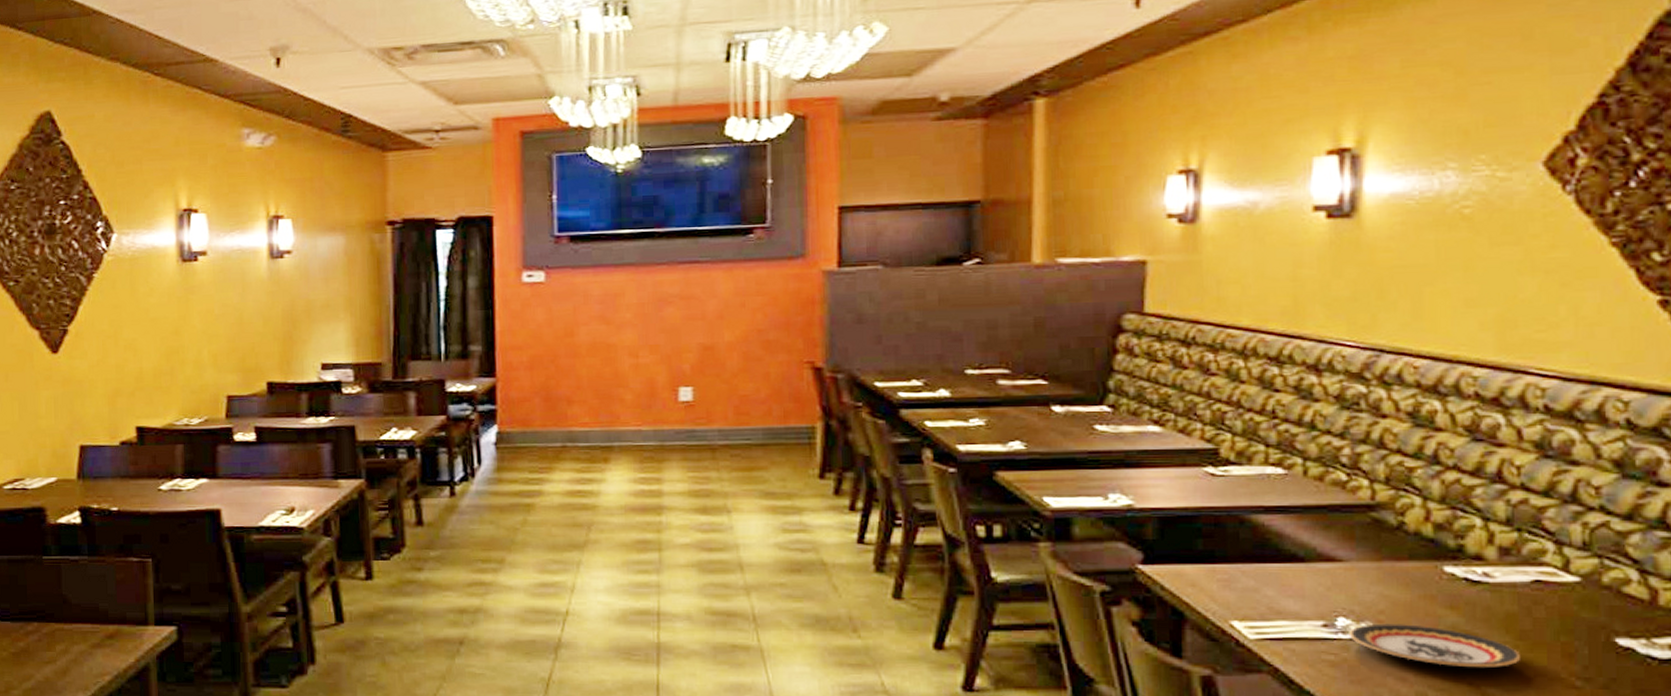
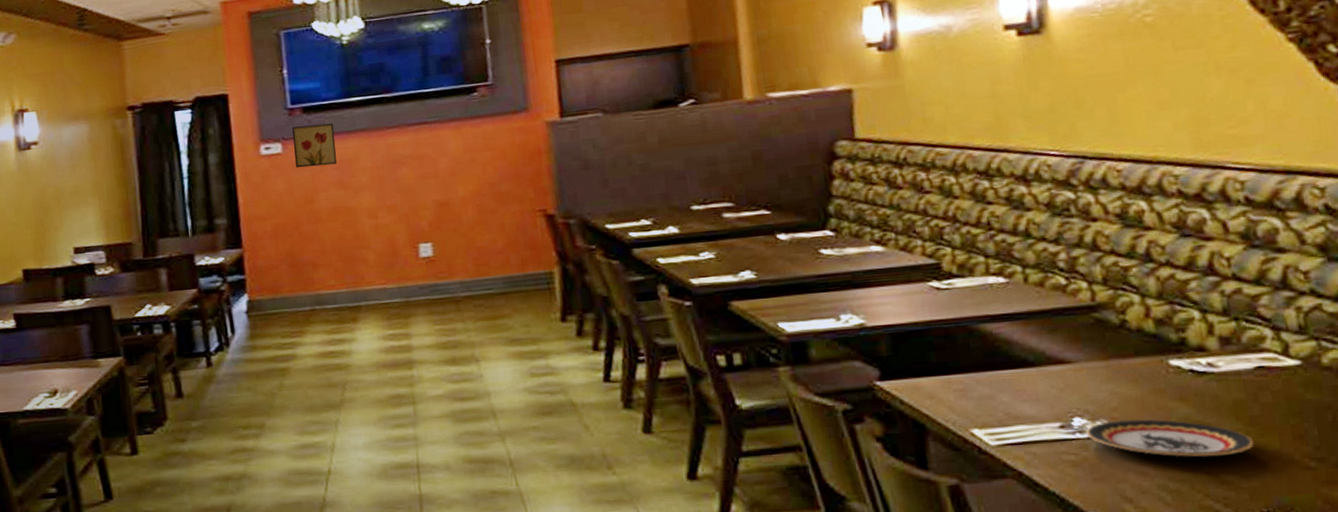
wall art: none [557,254,602,299] -> present [292,123,337,168]

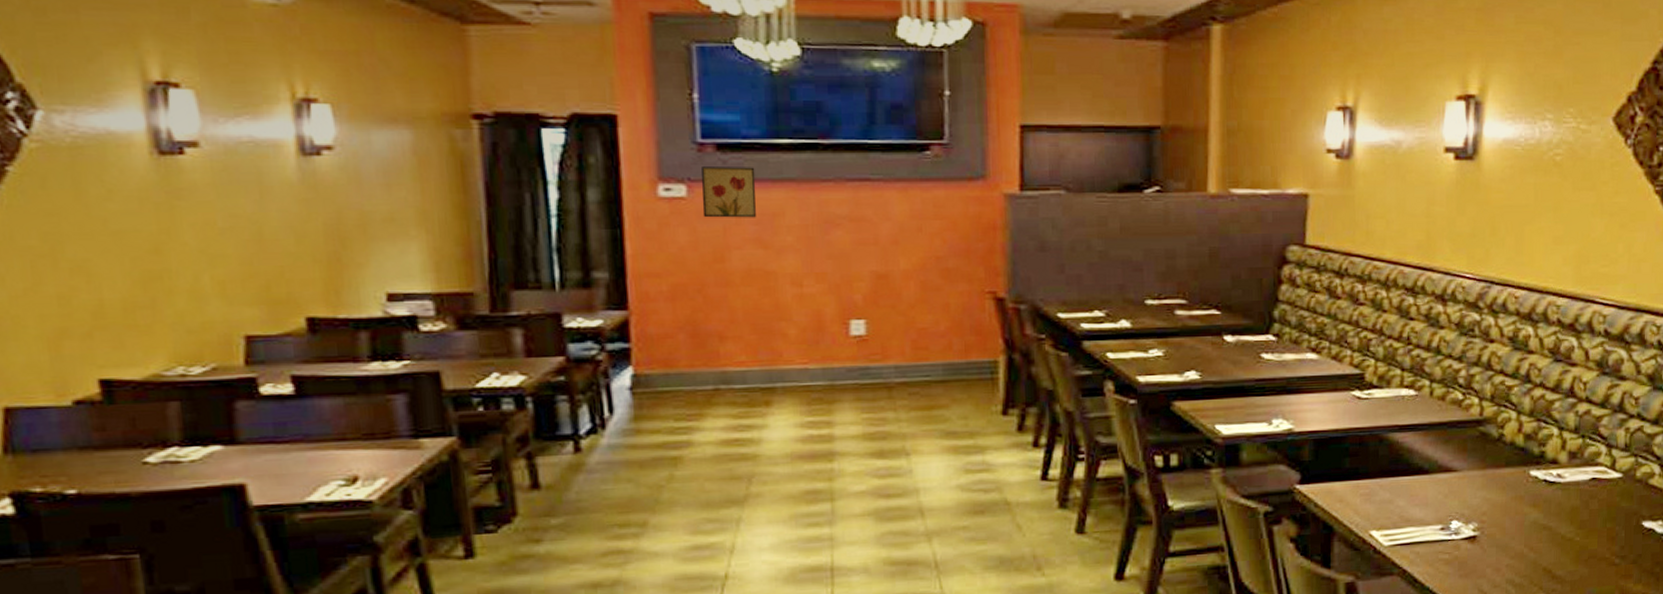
plate: present [1085,419,1255,457] -> none [1459,522,1580,556]

